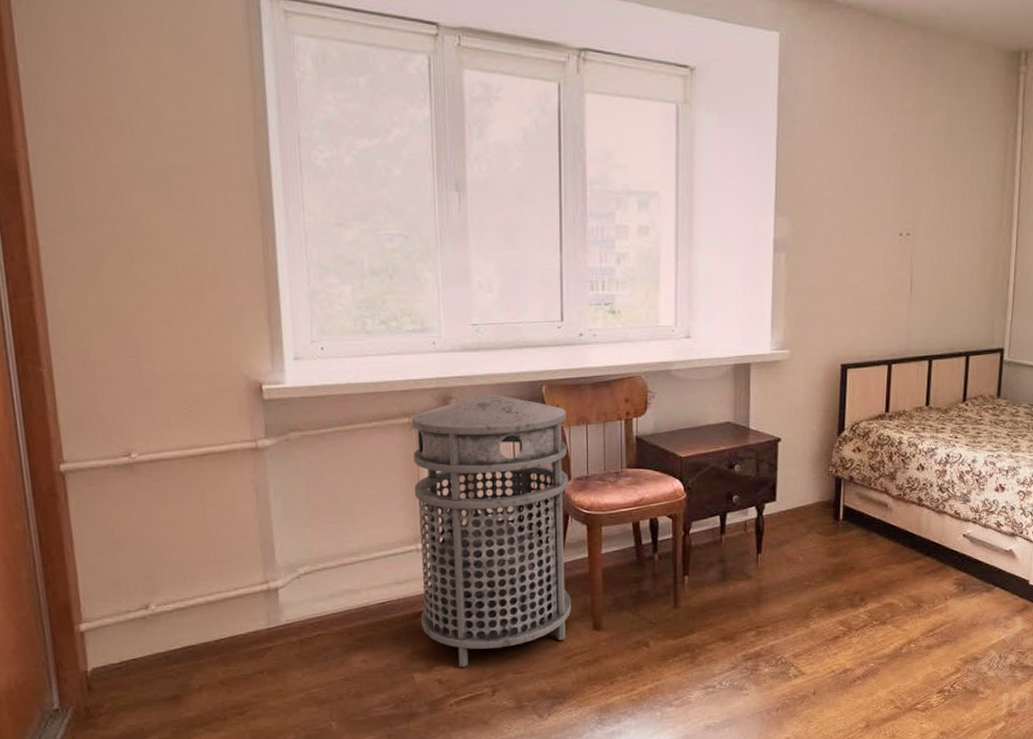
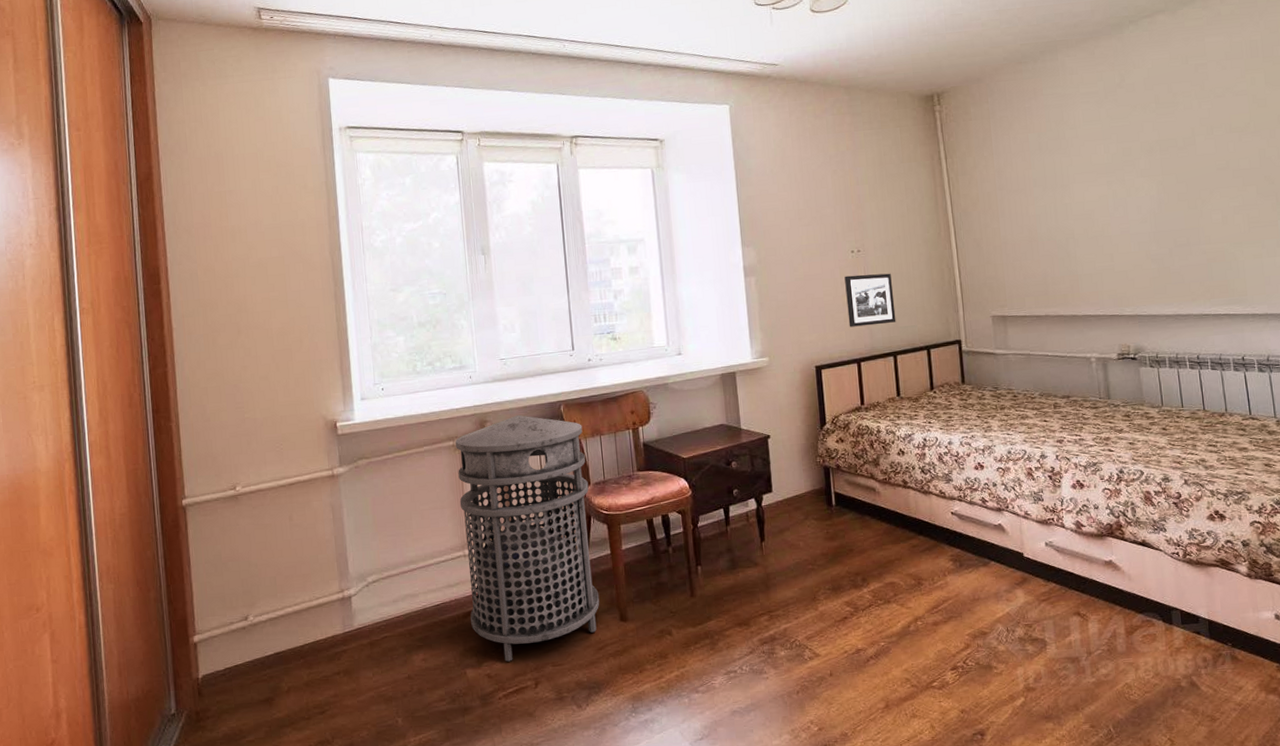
picture frame: none [885,262,940,323] -> present [844,273,896,327]

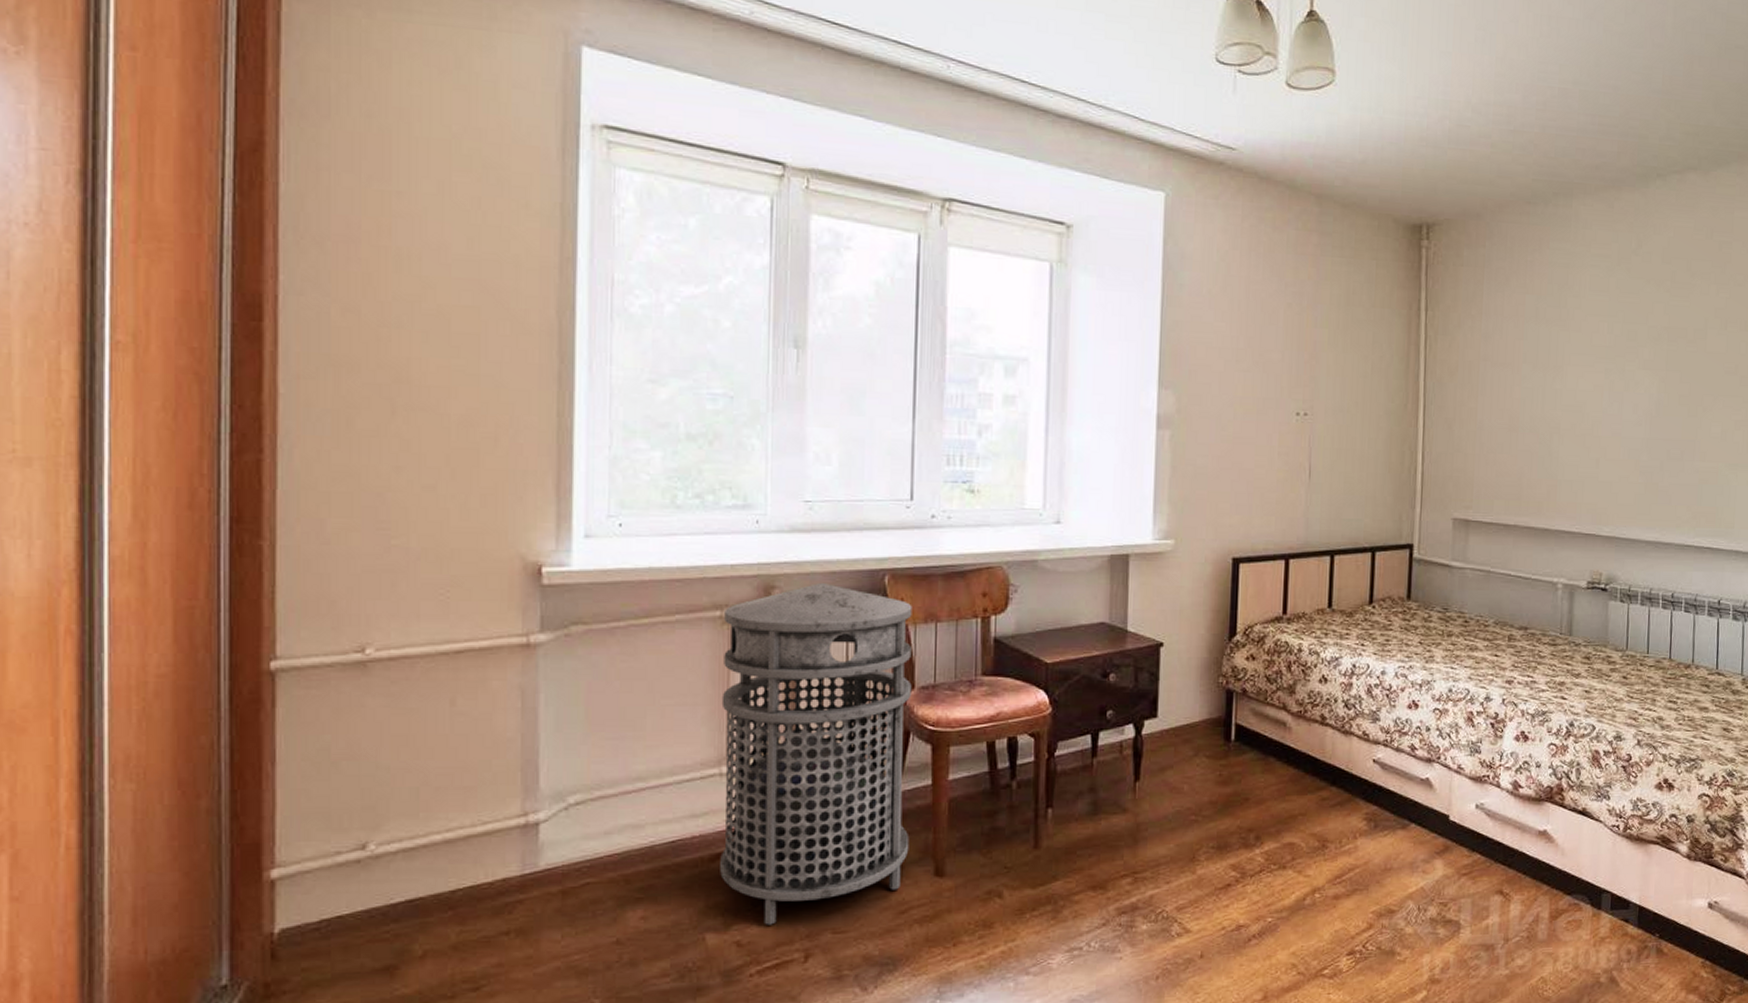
picture frame: present [844,273,896,327] -> none [1281,444,1341,513]

